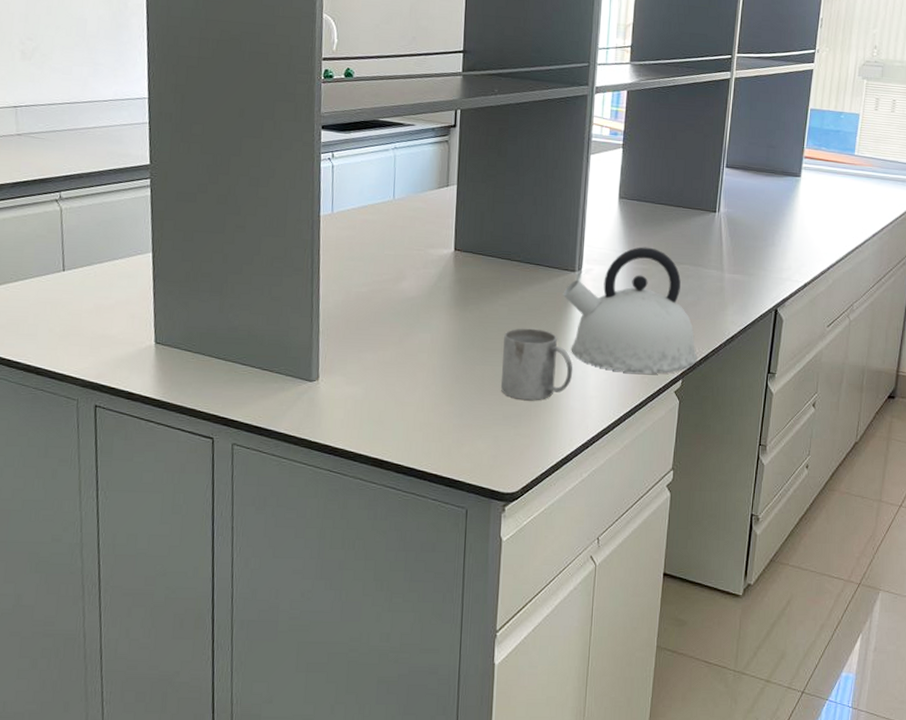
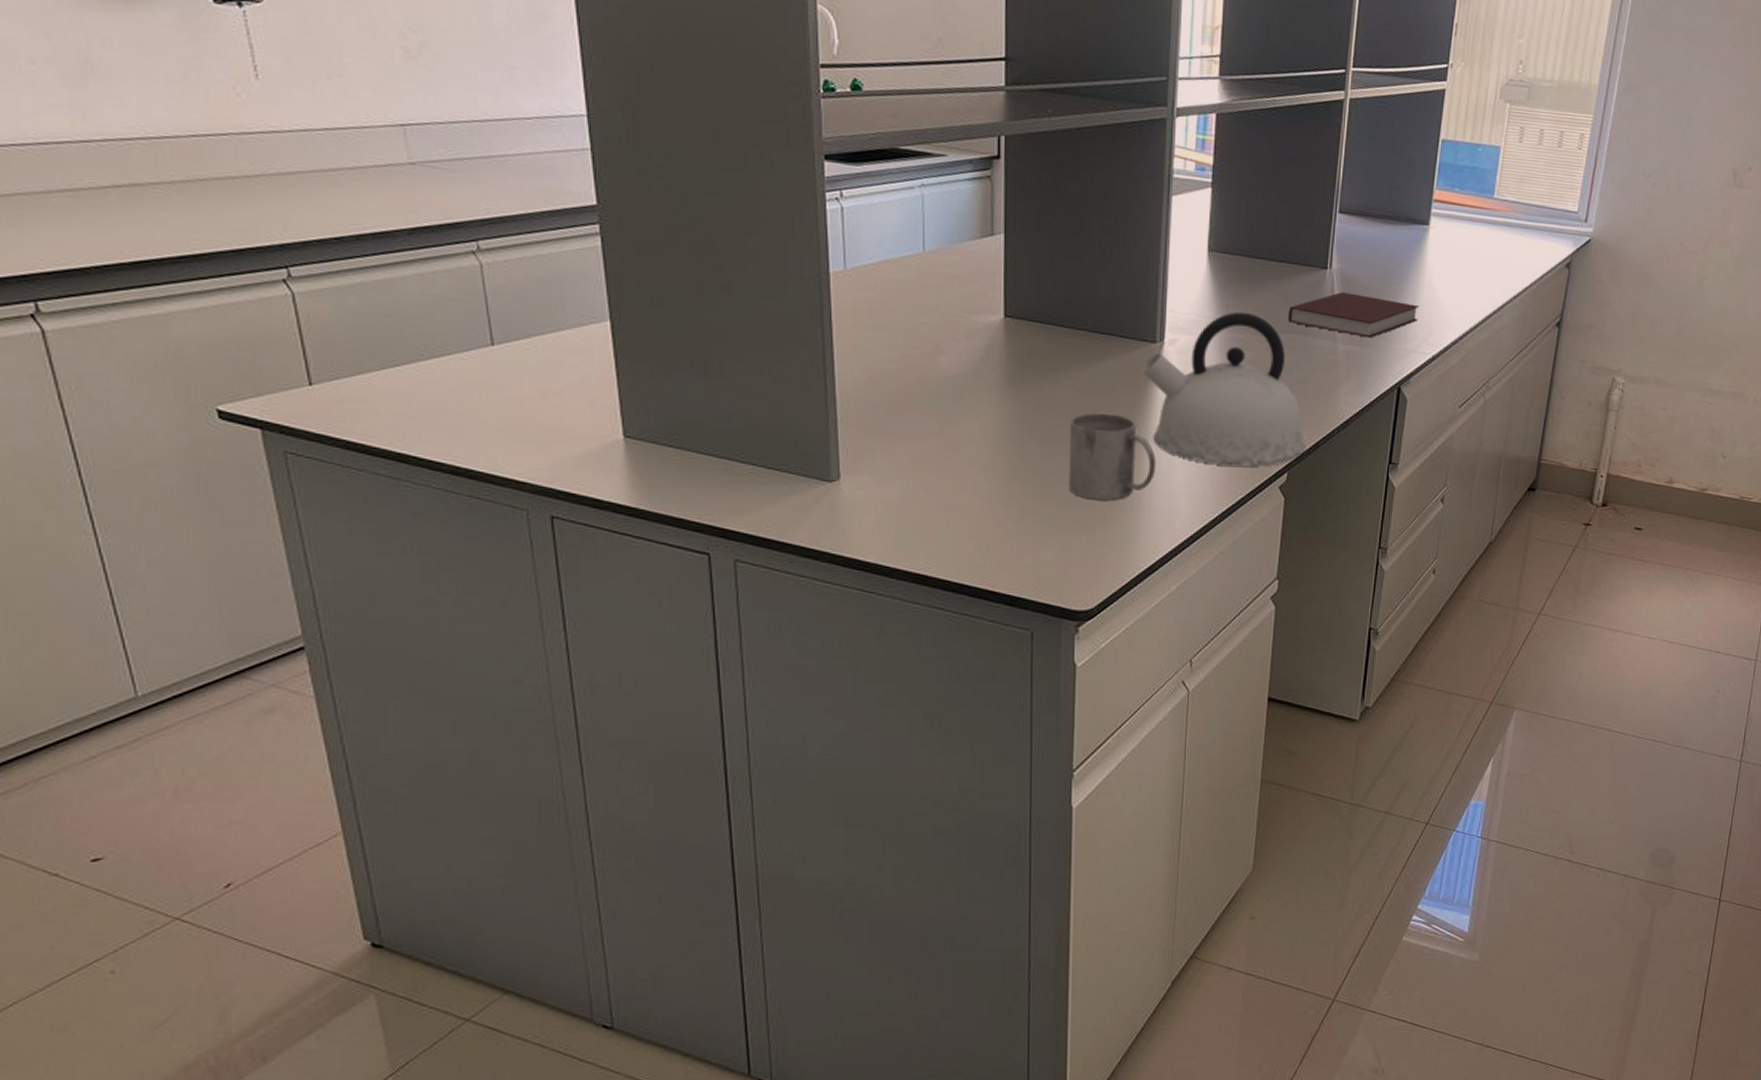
notebook: none [683,231,792,269] -> present [1287,292,1419,338]

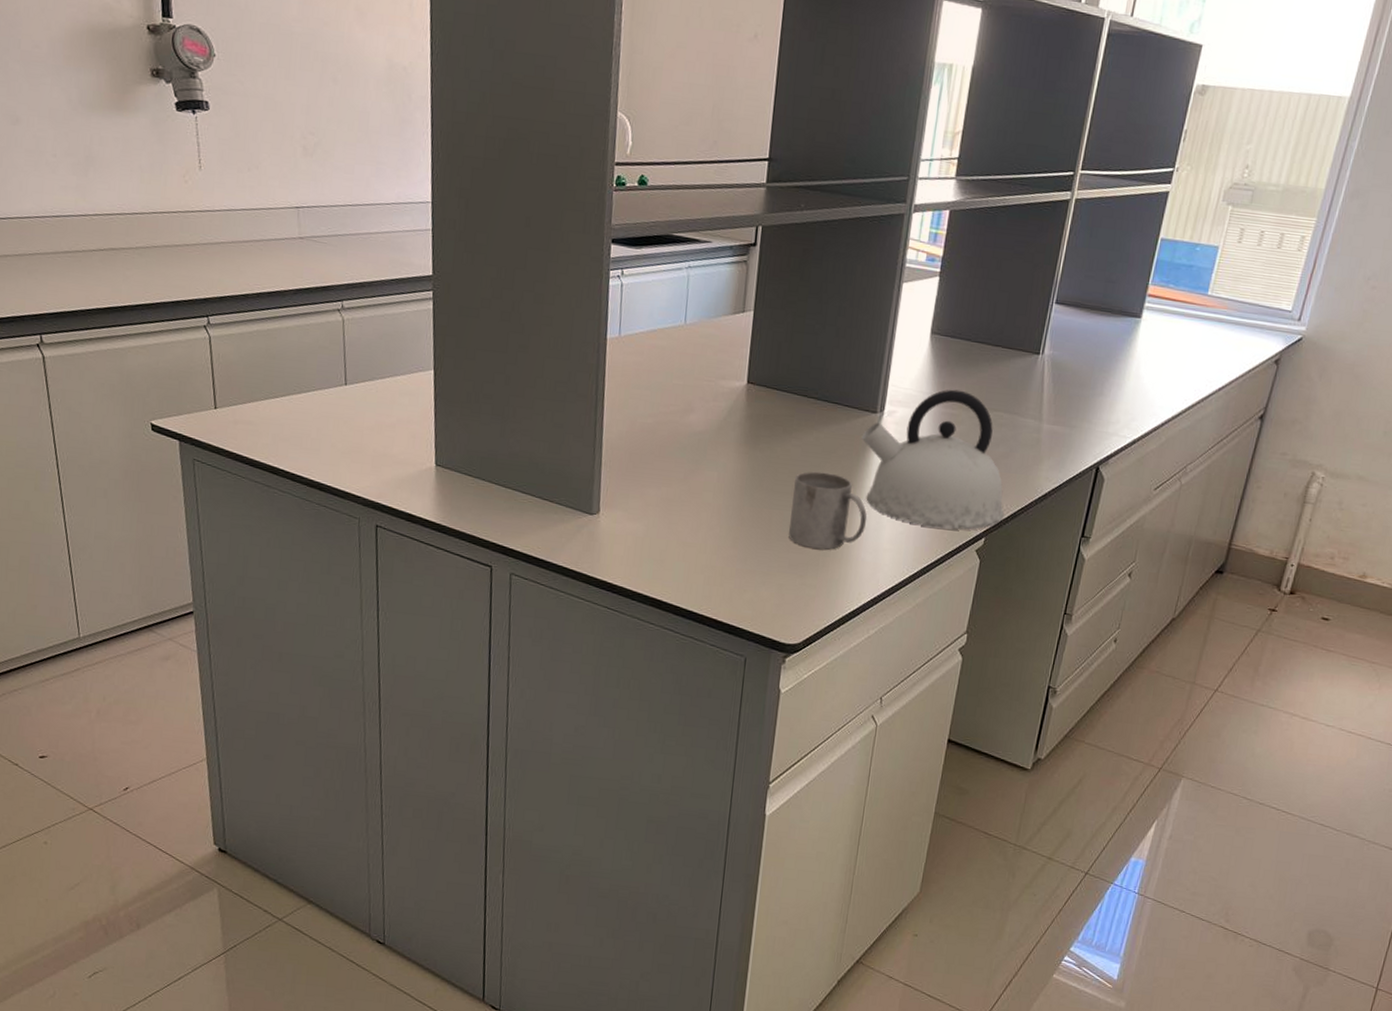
notebook: present [1287,292,1419,338] -> none [998,376,1124,420]

